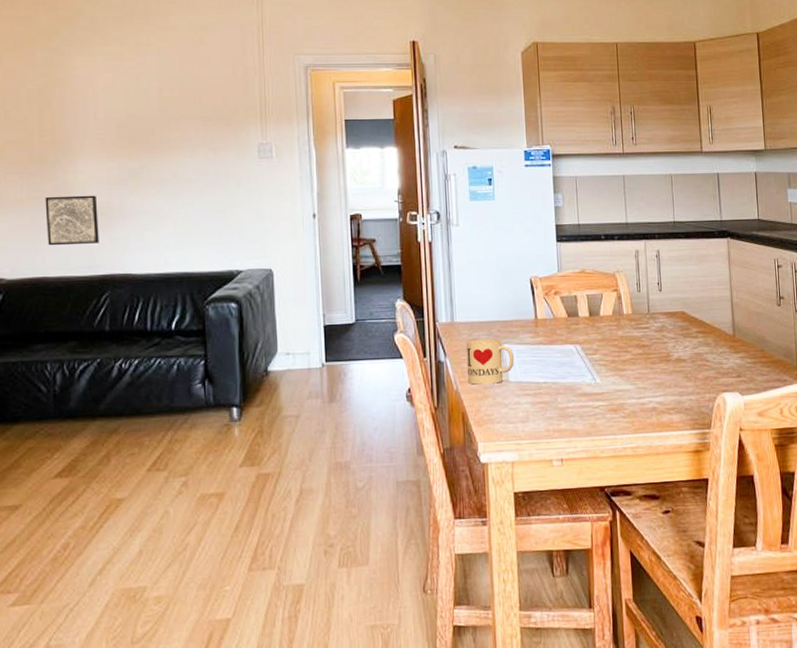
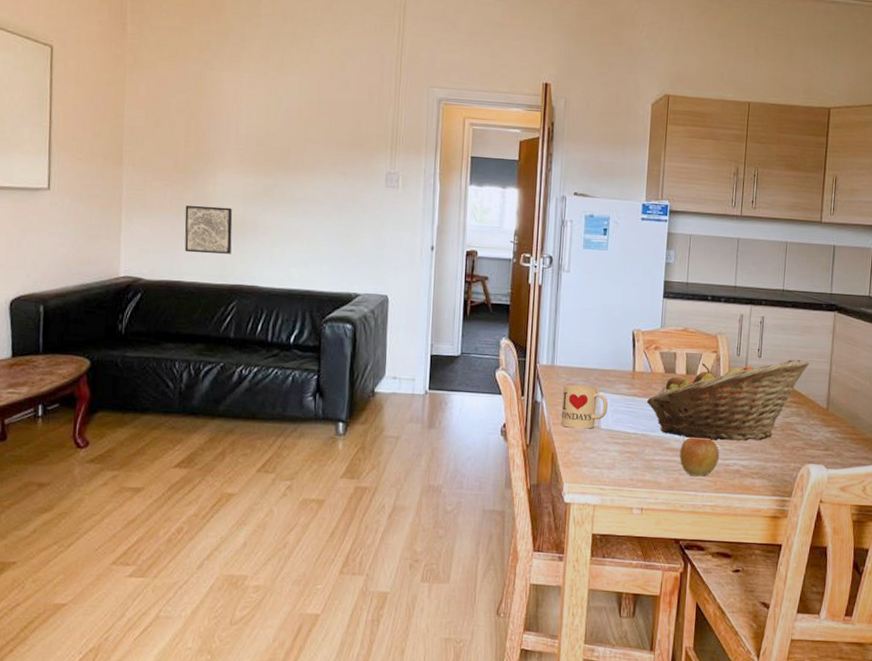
fruit basket: none [552,288,710,381] -> present [646,359,809,442]
apple: none [593,378,634,419] -> present [679,436,720,477]

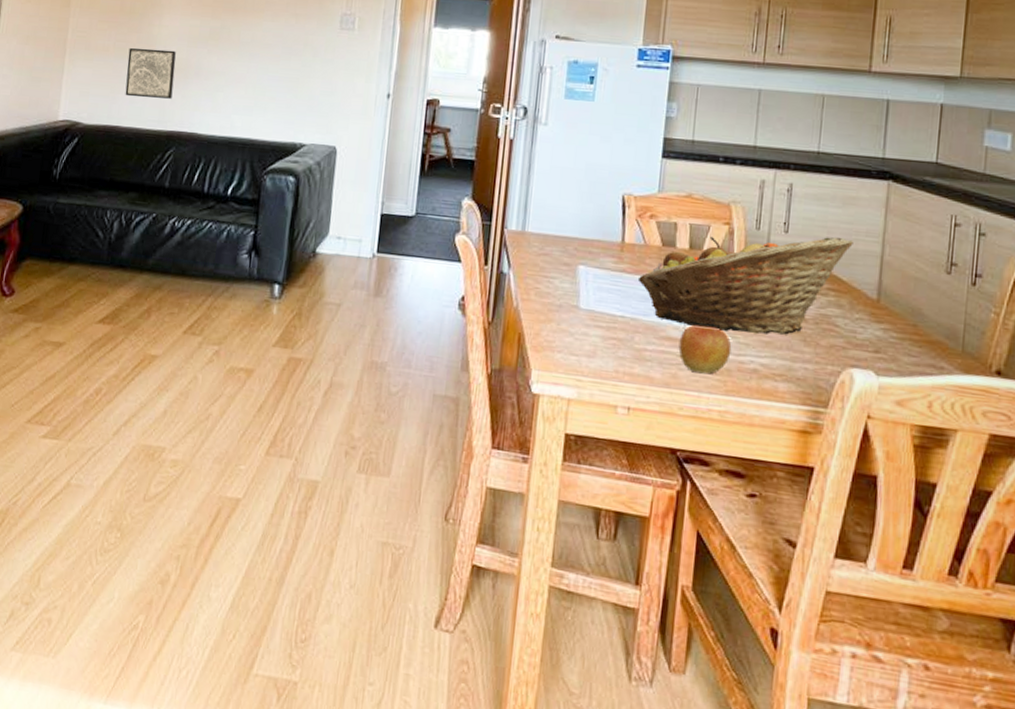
mug: present [560,385,608,429] -> none [530,255,589,308]

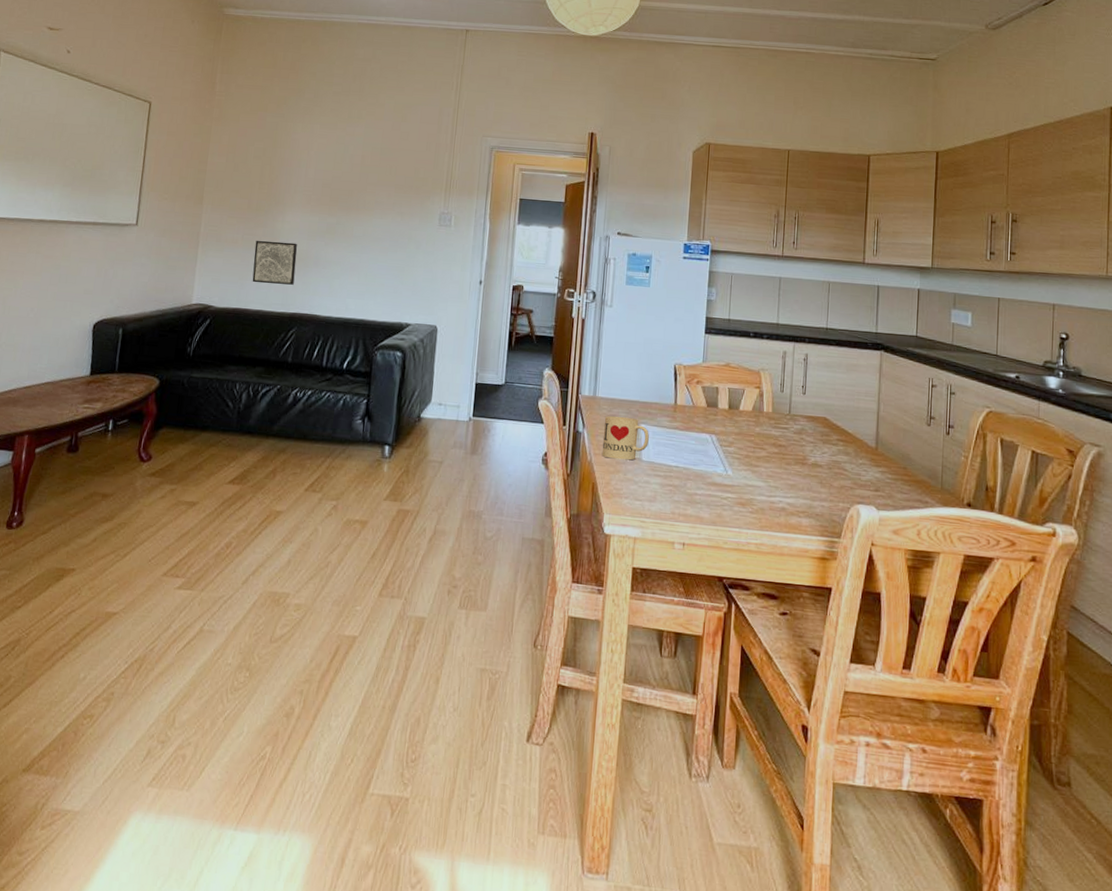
mug: none [530,255,589,308] -> present [601,416,649,460]
fruit basket: present [637,237,854,335] -> none [688,397,856,479]
apple: present [678,324,732,374] -> none [722,472,764,513]

